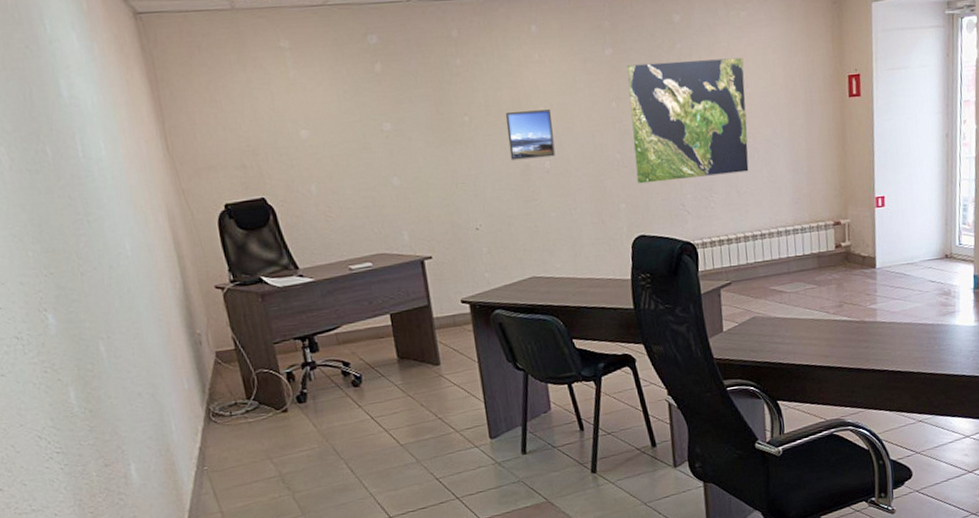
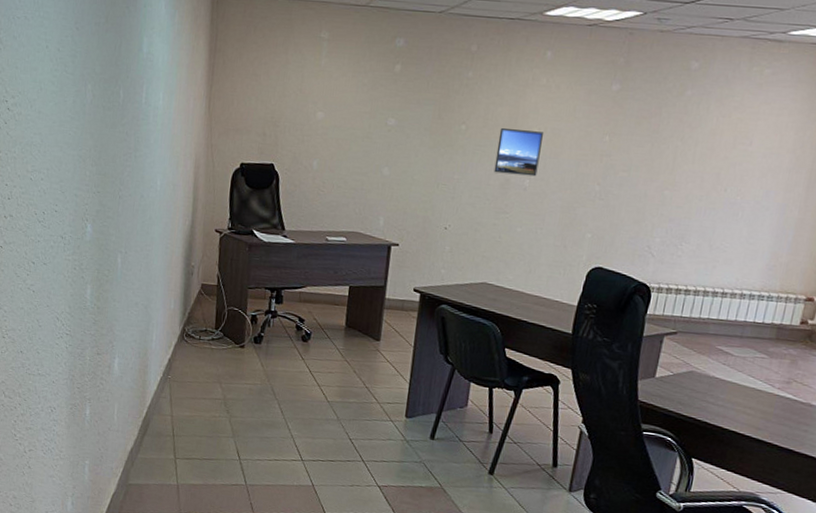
world map: present [627,57,749,184] -> none [609,103,754,228]

